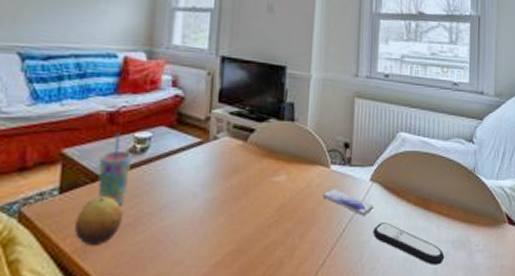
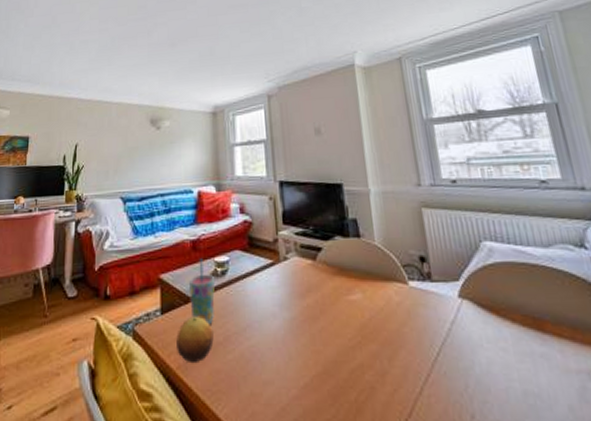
smartphone: present [323,188,374,216] -> none [405,307,471,338]
remote control: present [373,222,445,265] -> none [474,346,582,402]

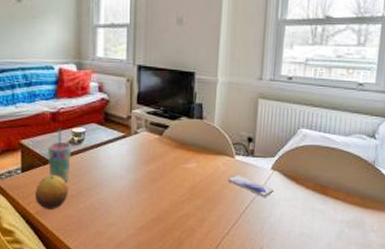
smartphone: none [405,307,471,338] -> present [228,175,275,197]

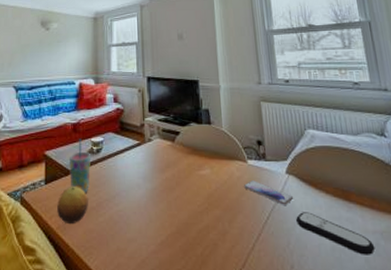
remote control: none [273,204,339,240] -> present [296,212,375,255]

